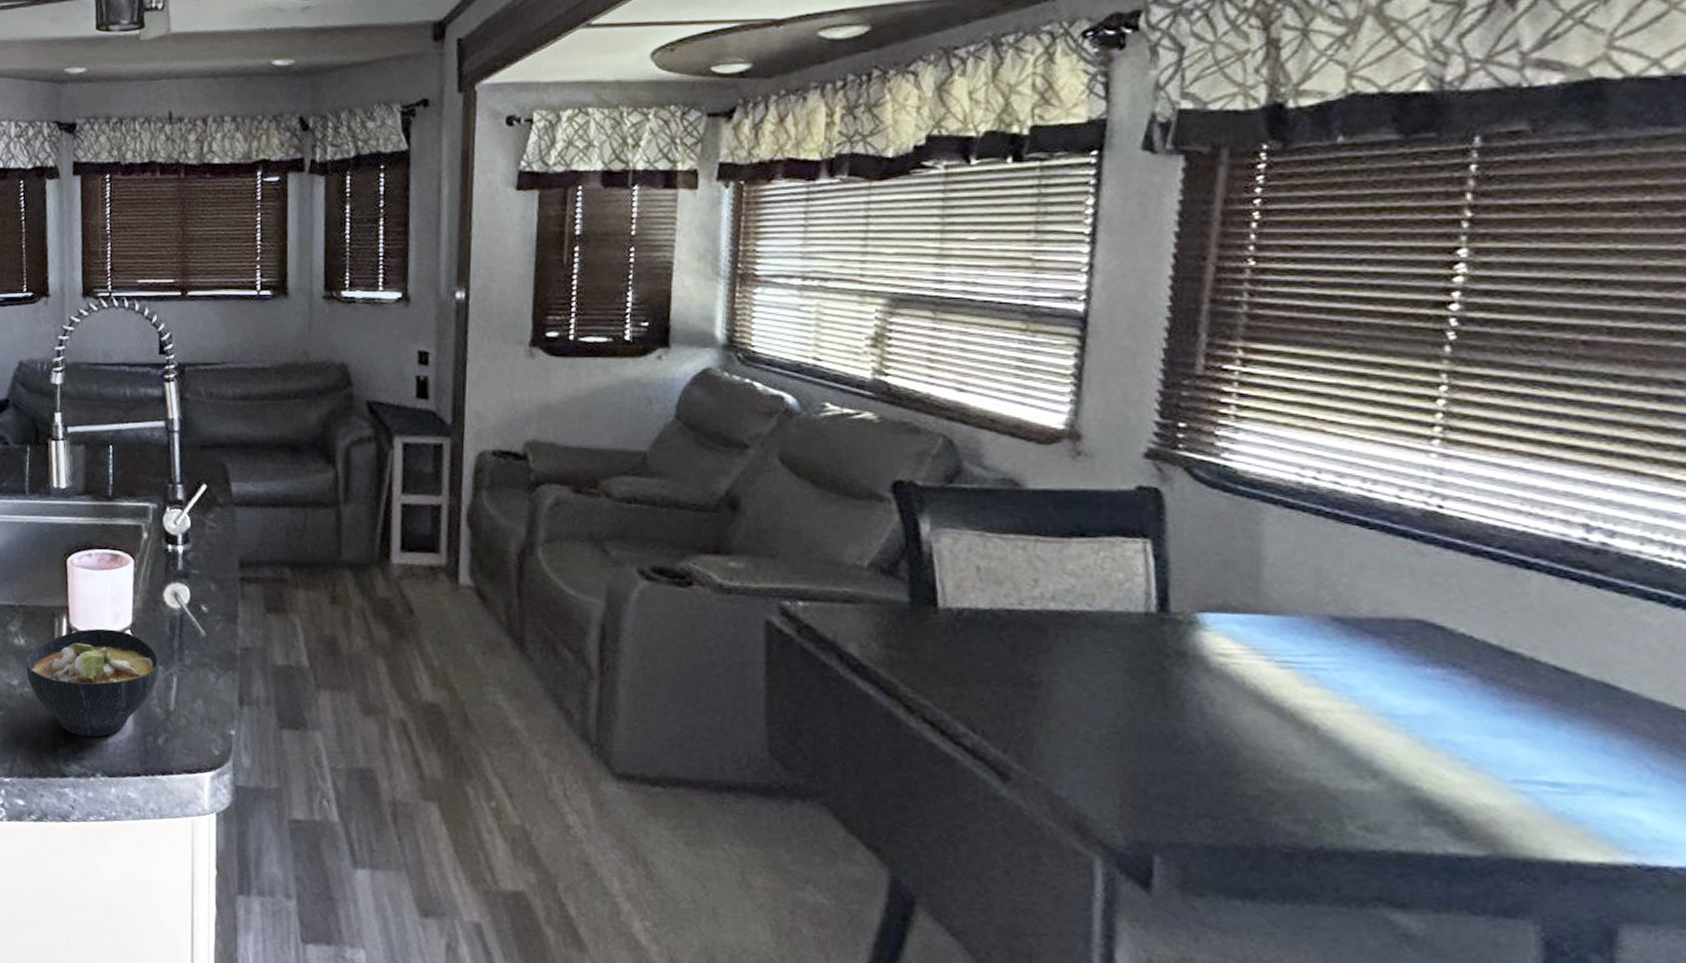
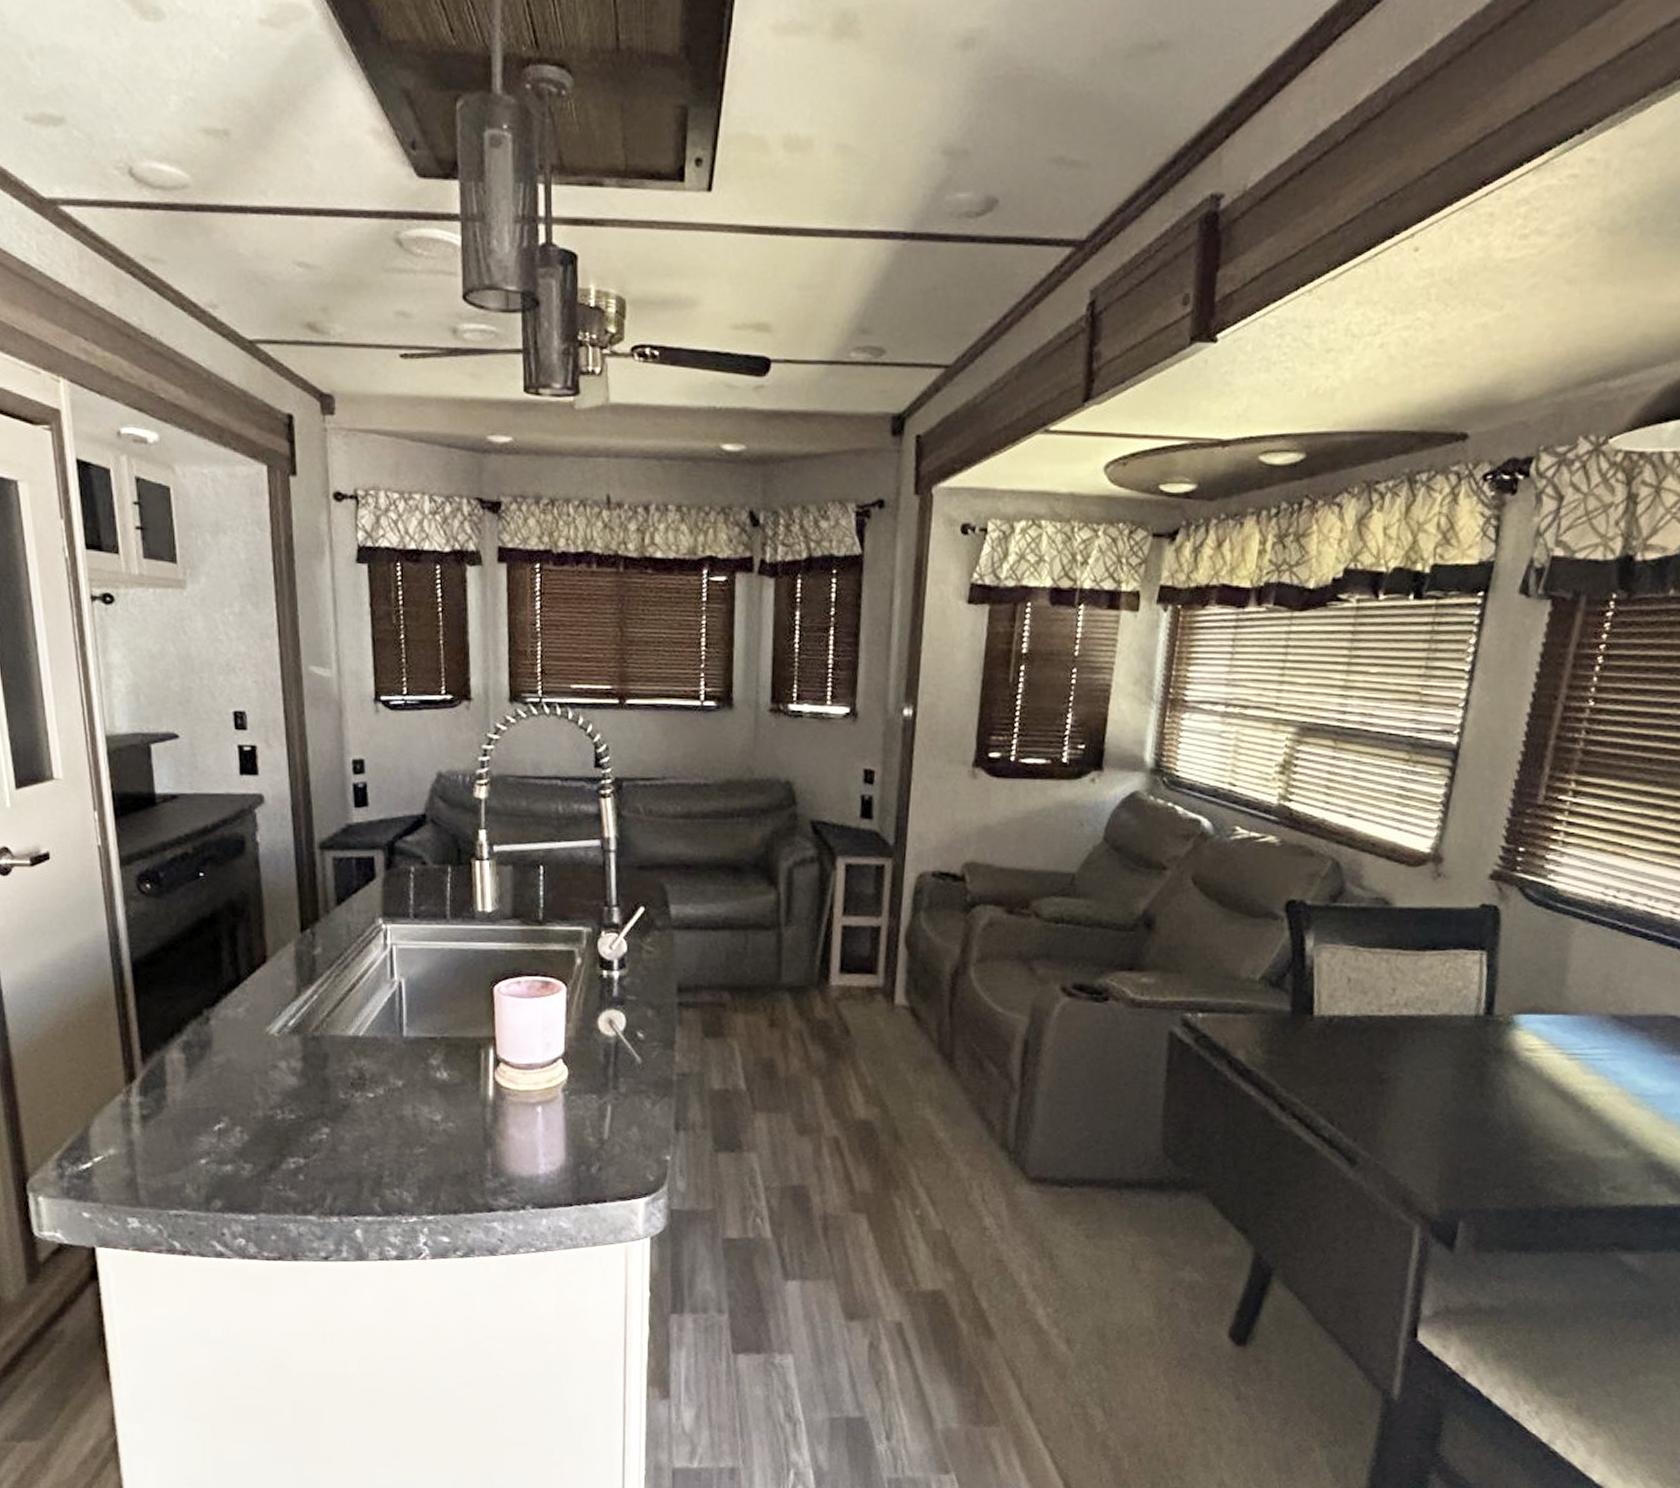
bowl: present [26,628,160,738] -> none [450,1059,594,1170]

